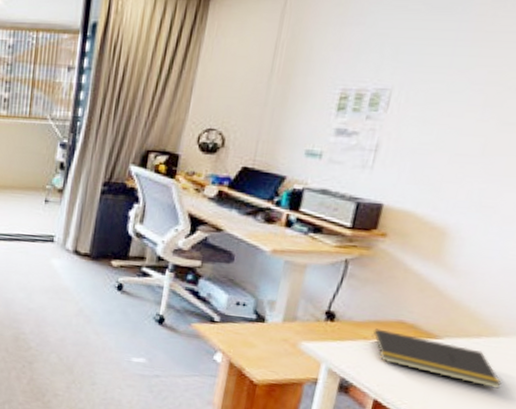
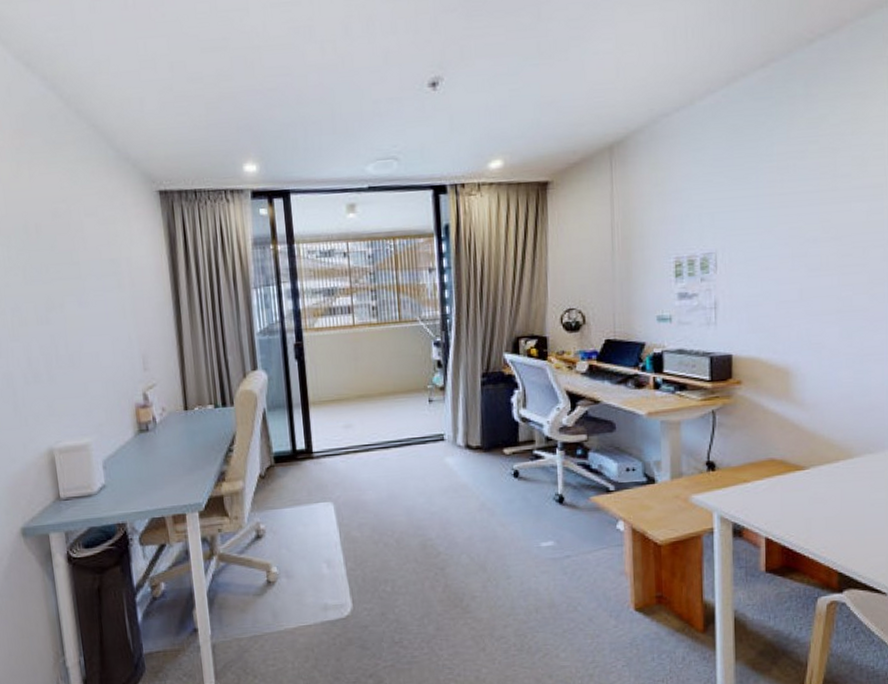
notepad: present [371,328,502,389] -> none [750,469,866,506]

